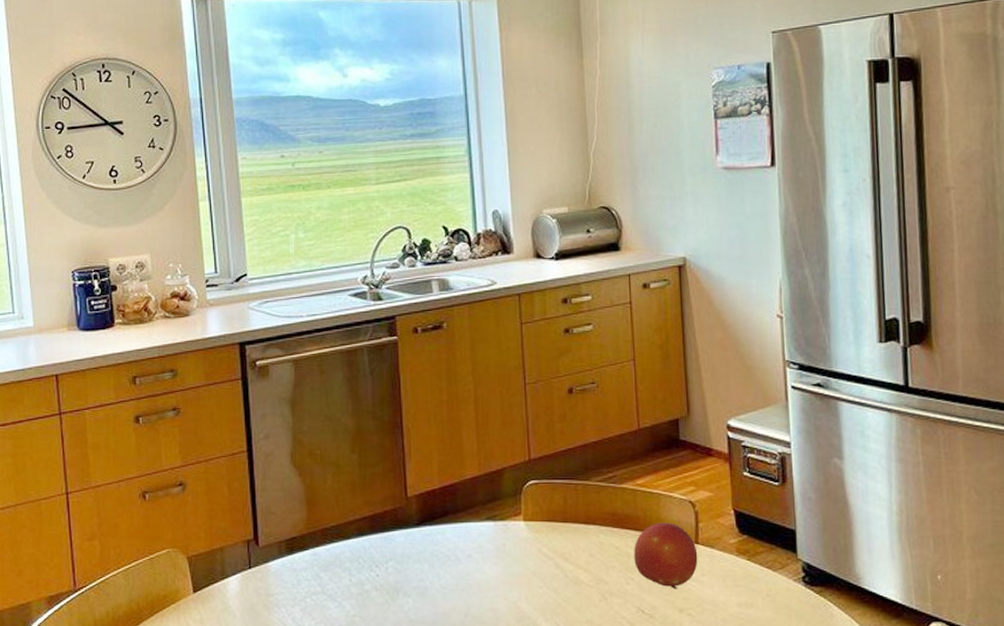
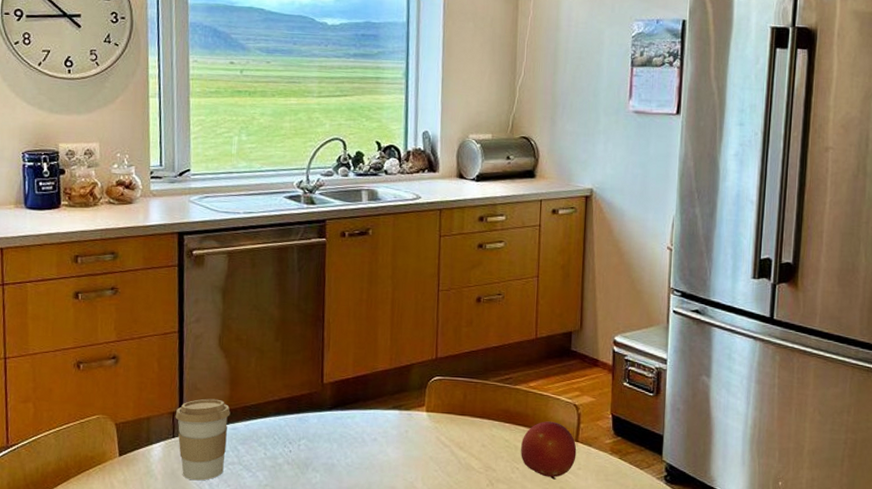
coffee cup: none [250,522,309,615] -> present [175,398,231,481]

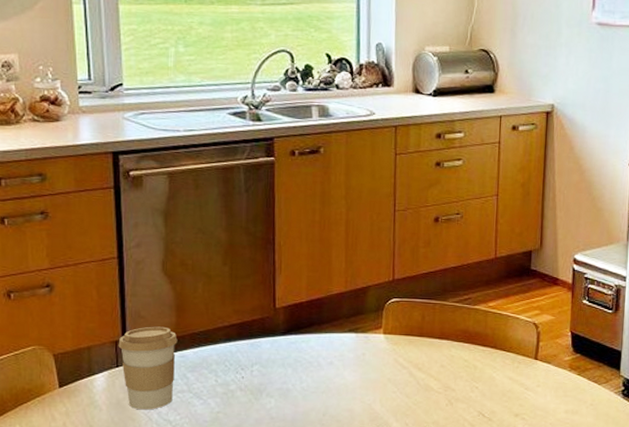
fruit: present [521,421,577,480] -> none [480,340,536,397]

